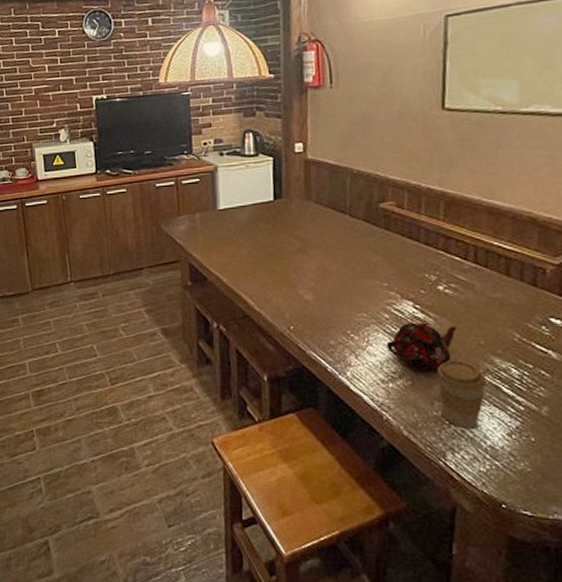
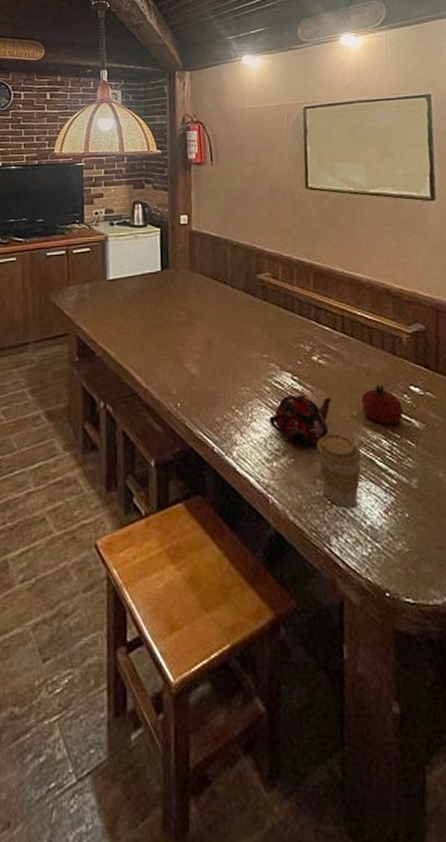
fruit: none [492,315,540,354] -> present [361,384,404,424]

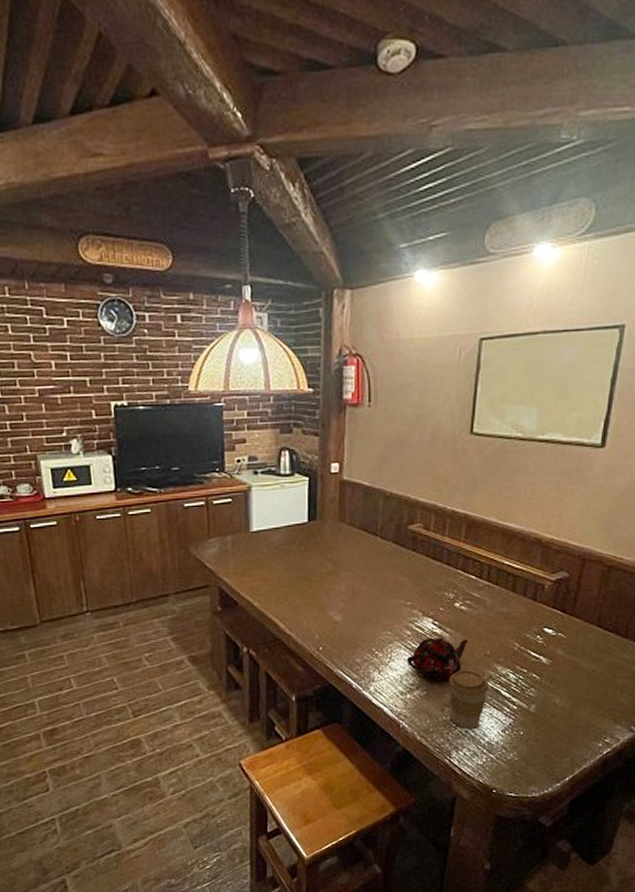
fruit: present [361,384,404,424] -> none [497,627,534,661]

